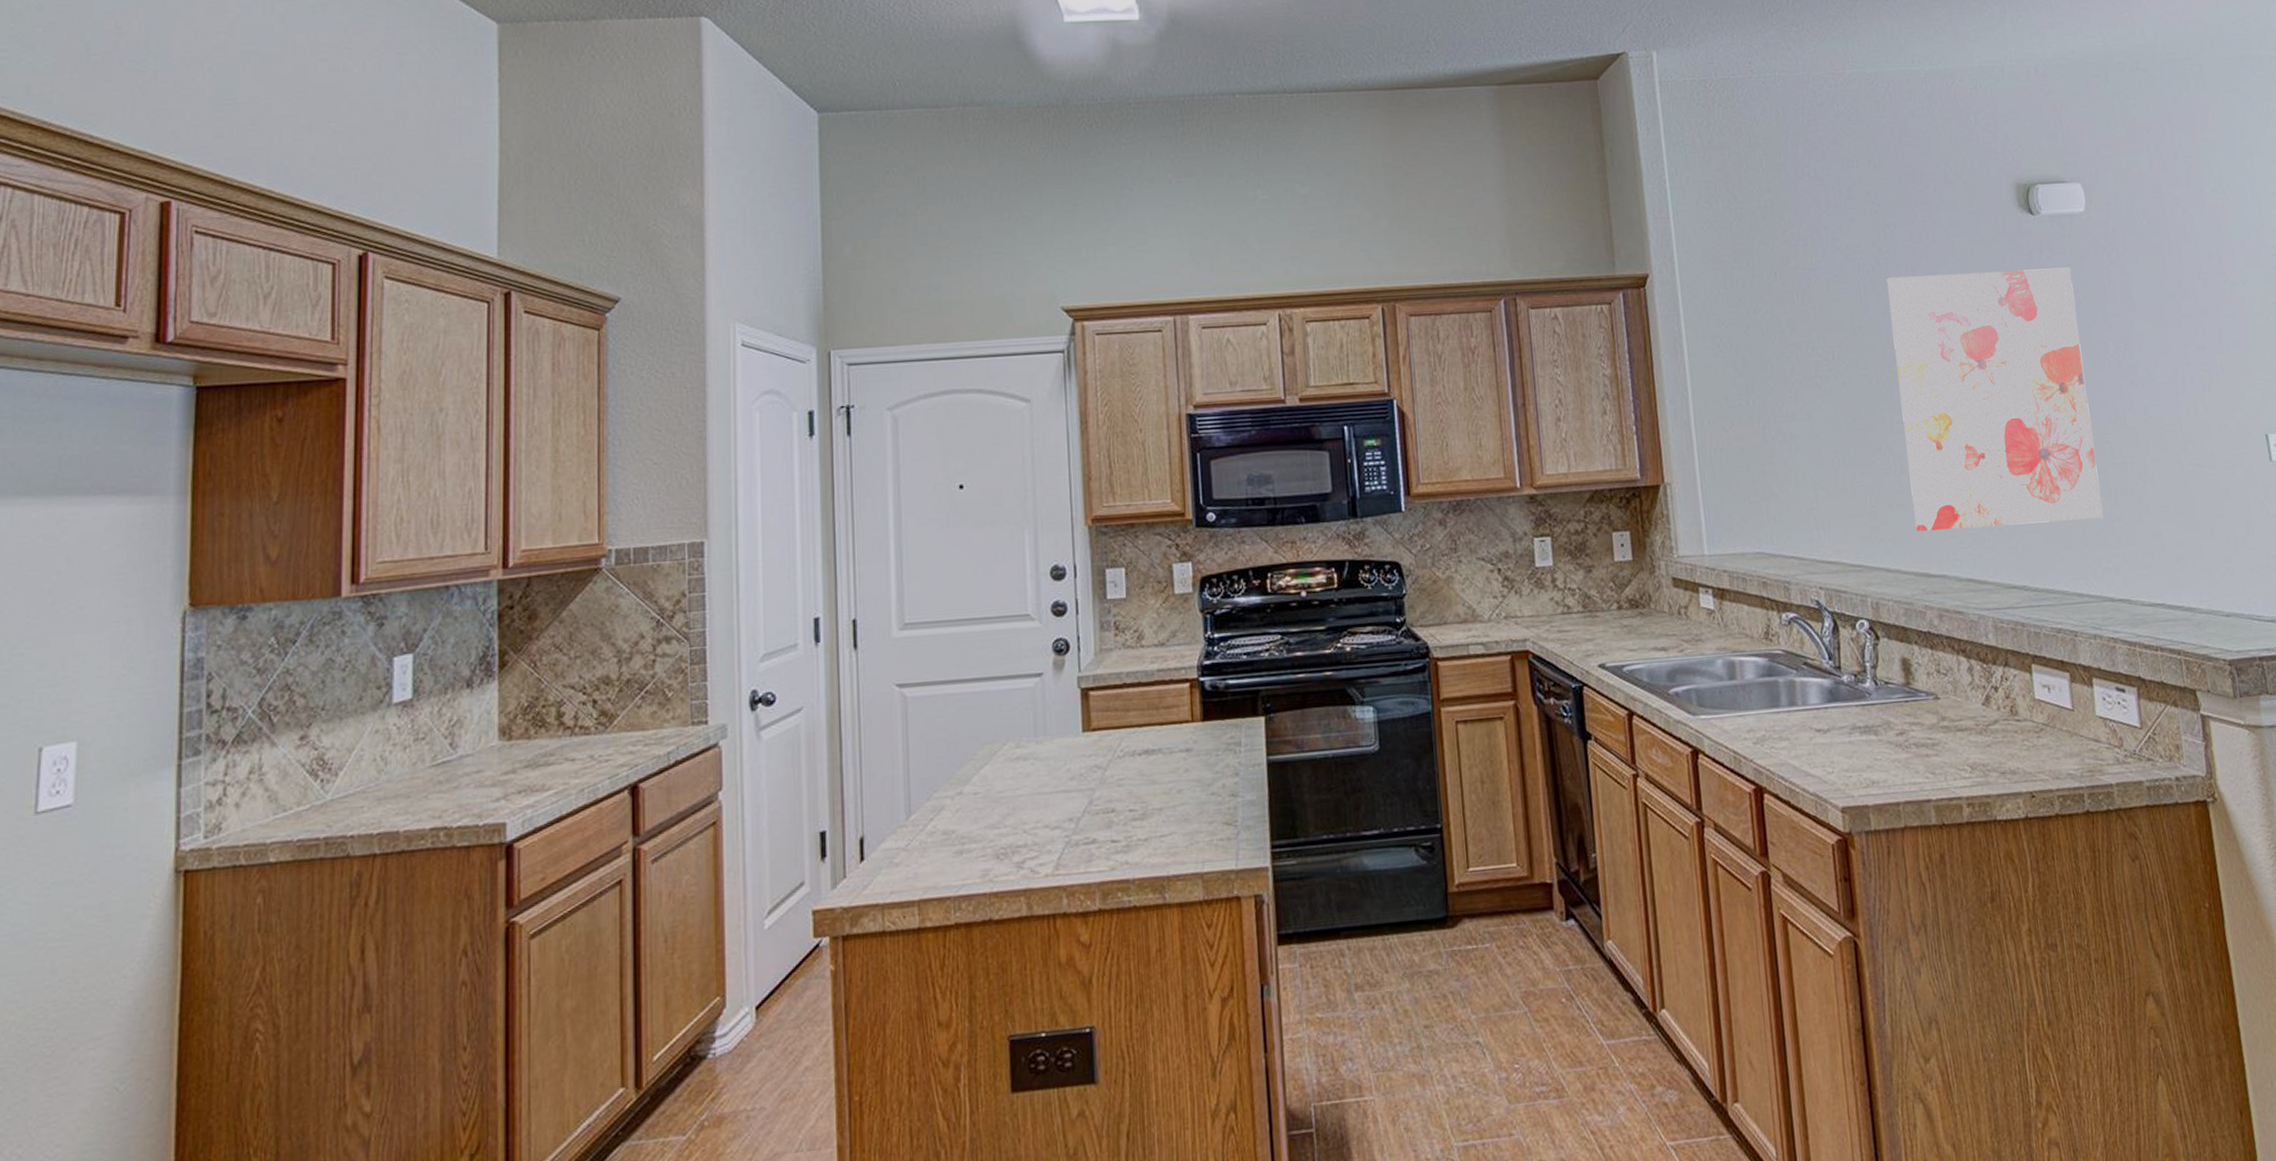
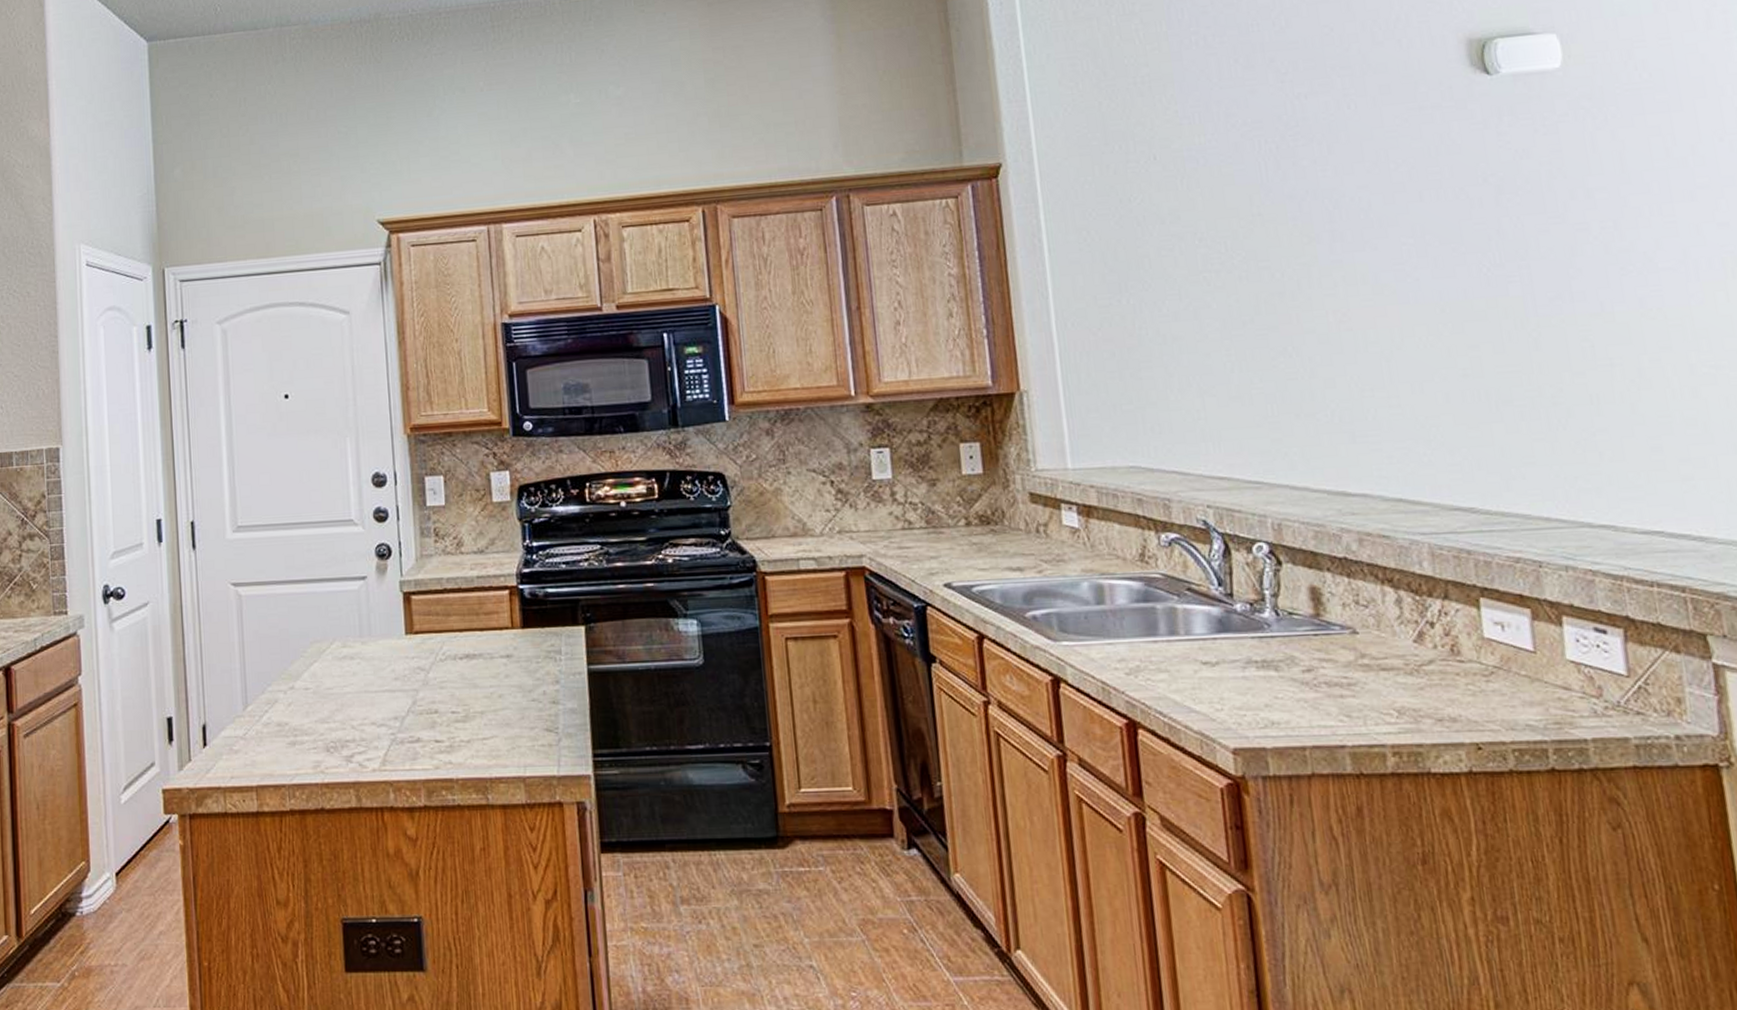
wall art: present [1887,267,2103,531] -> none [1295,135,1580,444]

